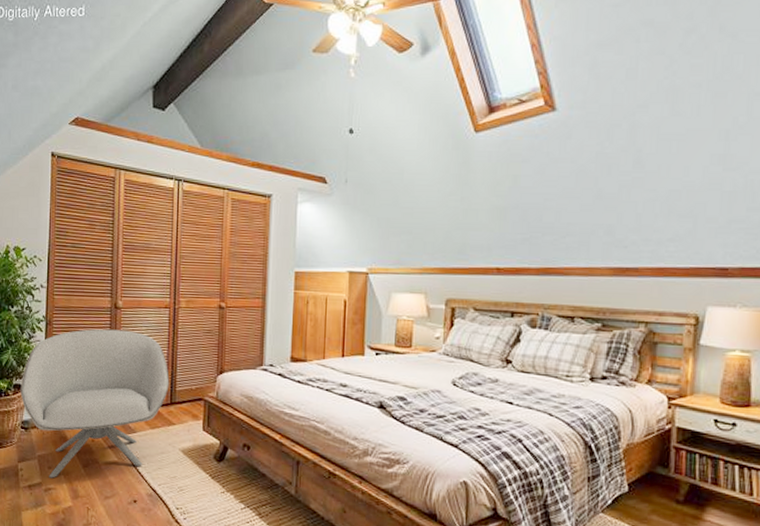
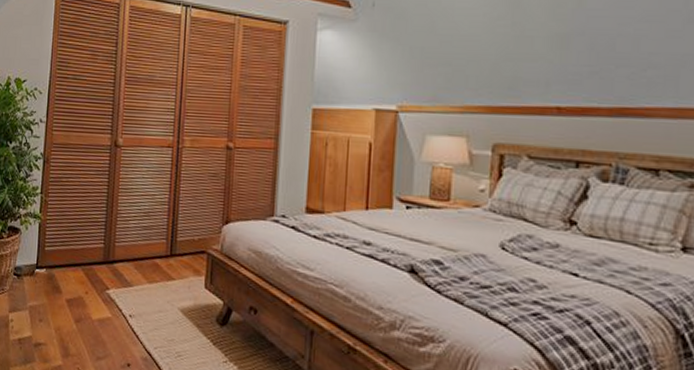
armchair: present [20,329,170,478] -> none [14,168,170,333]

